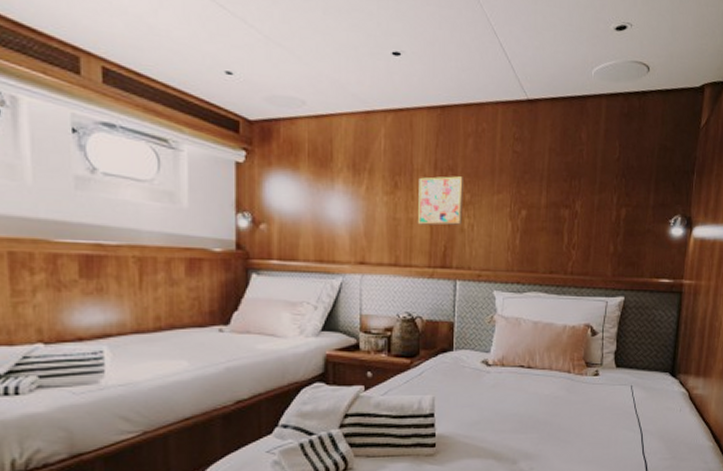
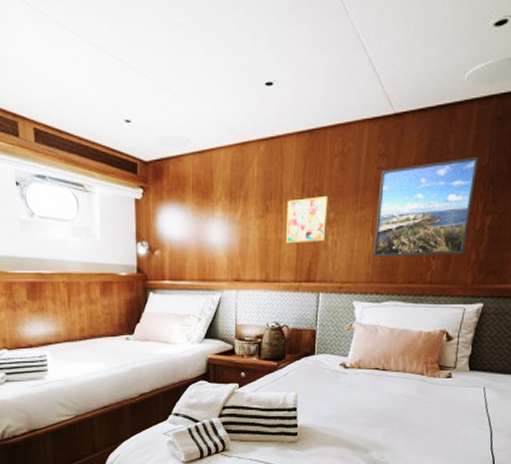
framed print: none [511,149,610,246] -> present [372,156,479,257]

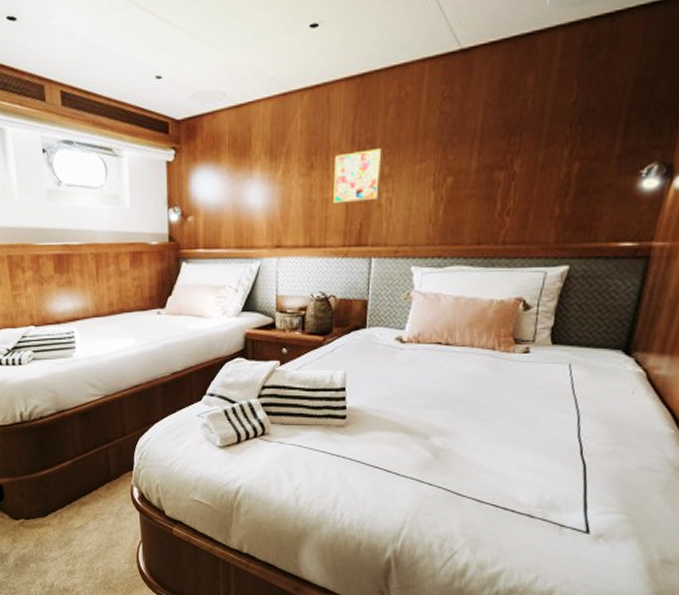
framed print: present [372,156,479,257] -> none [434,92,564,215]

